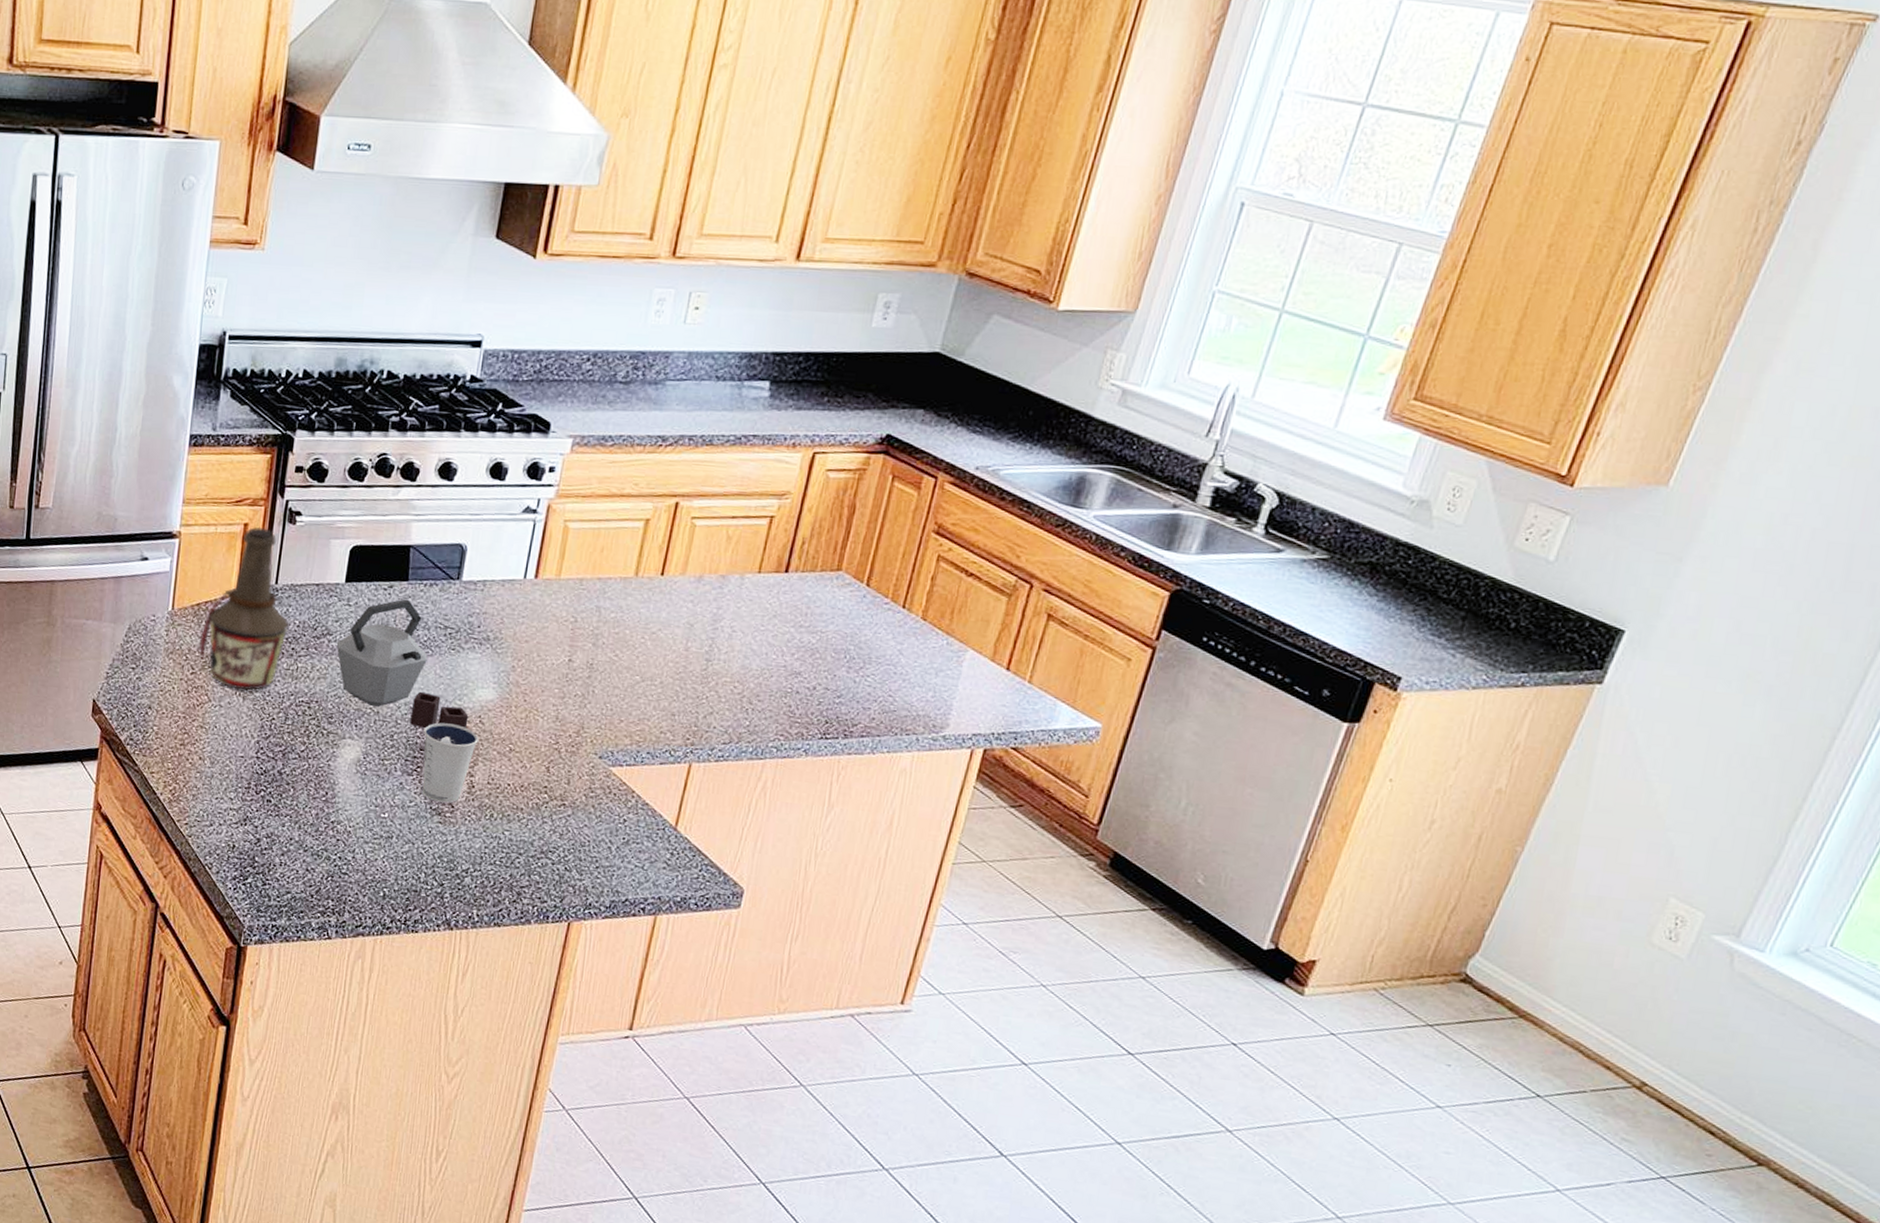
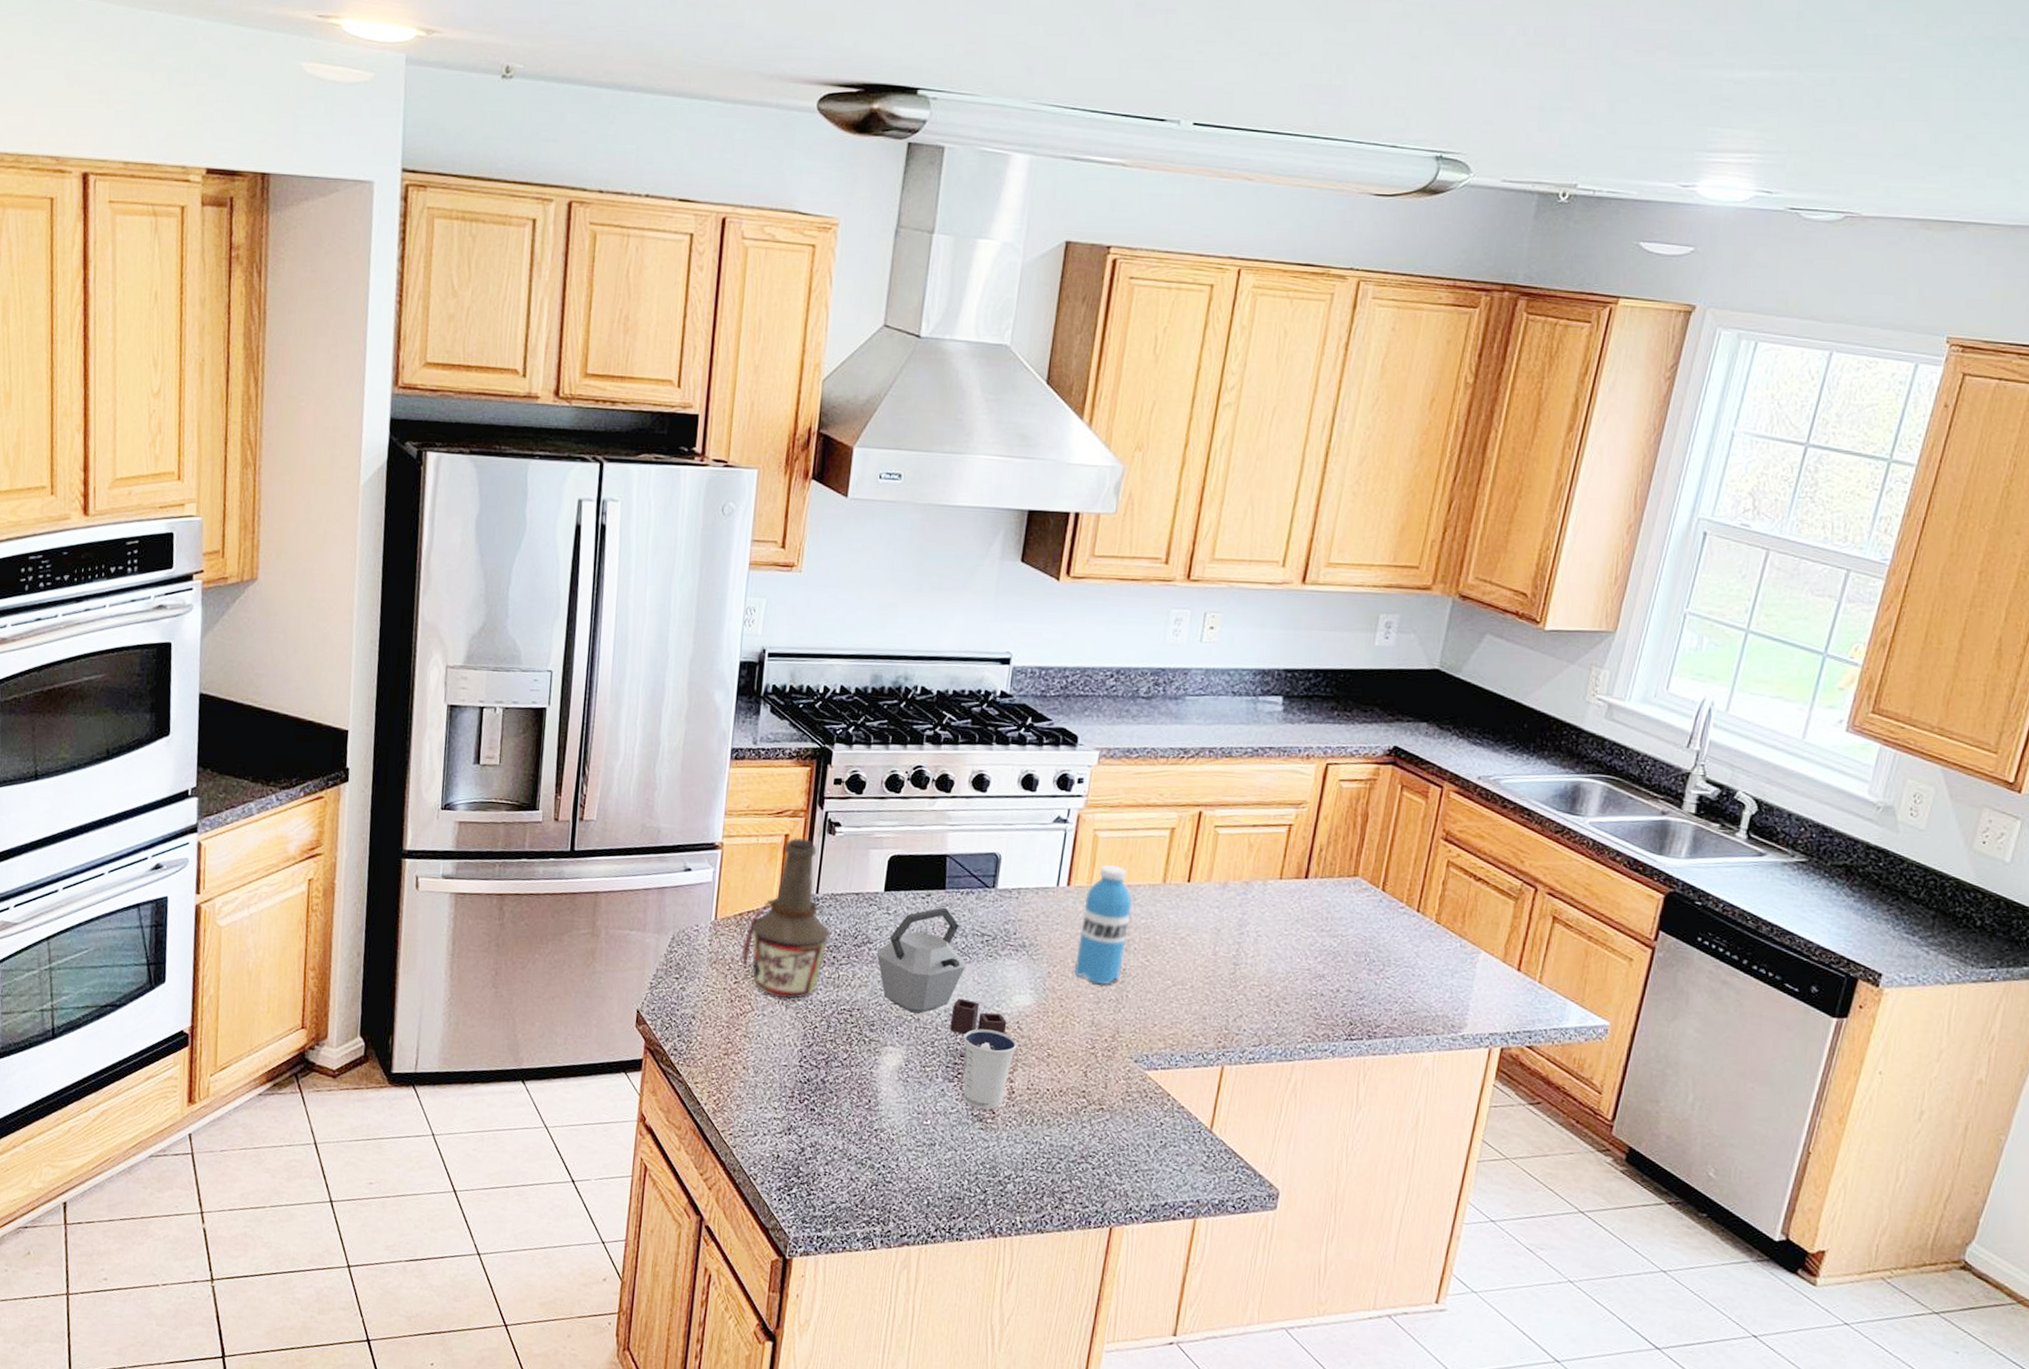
water bottle: none [540,556,602,680] -> present [1075,864,1132,986]

